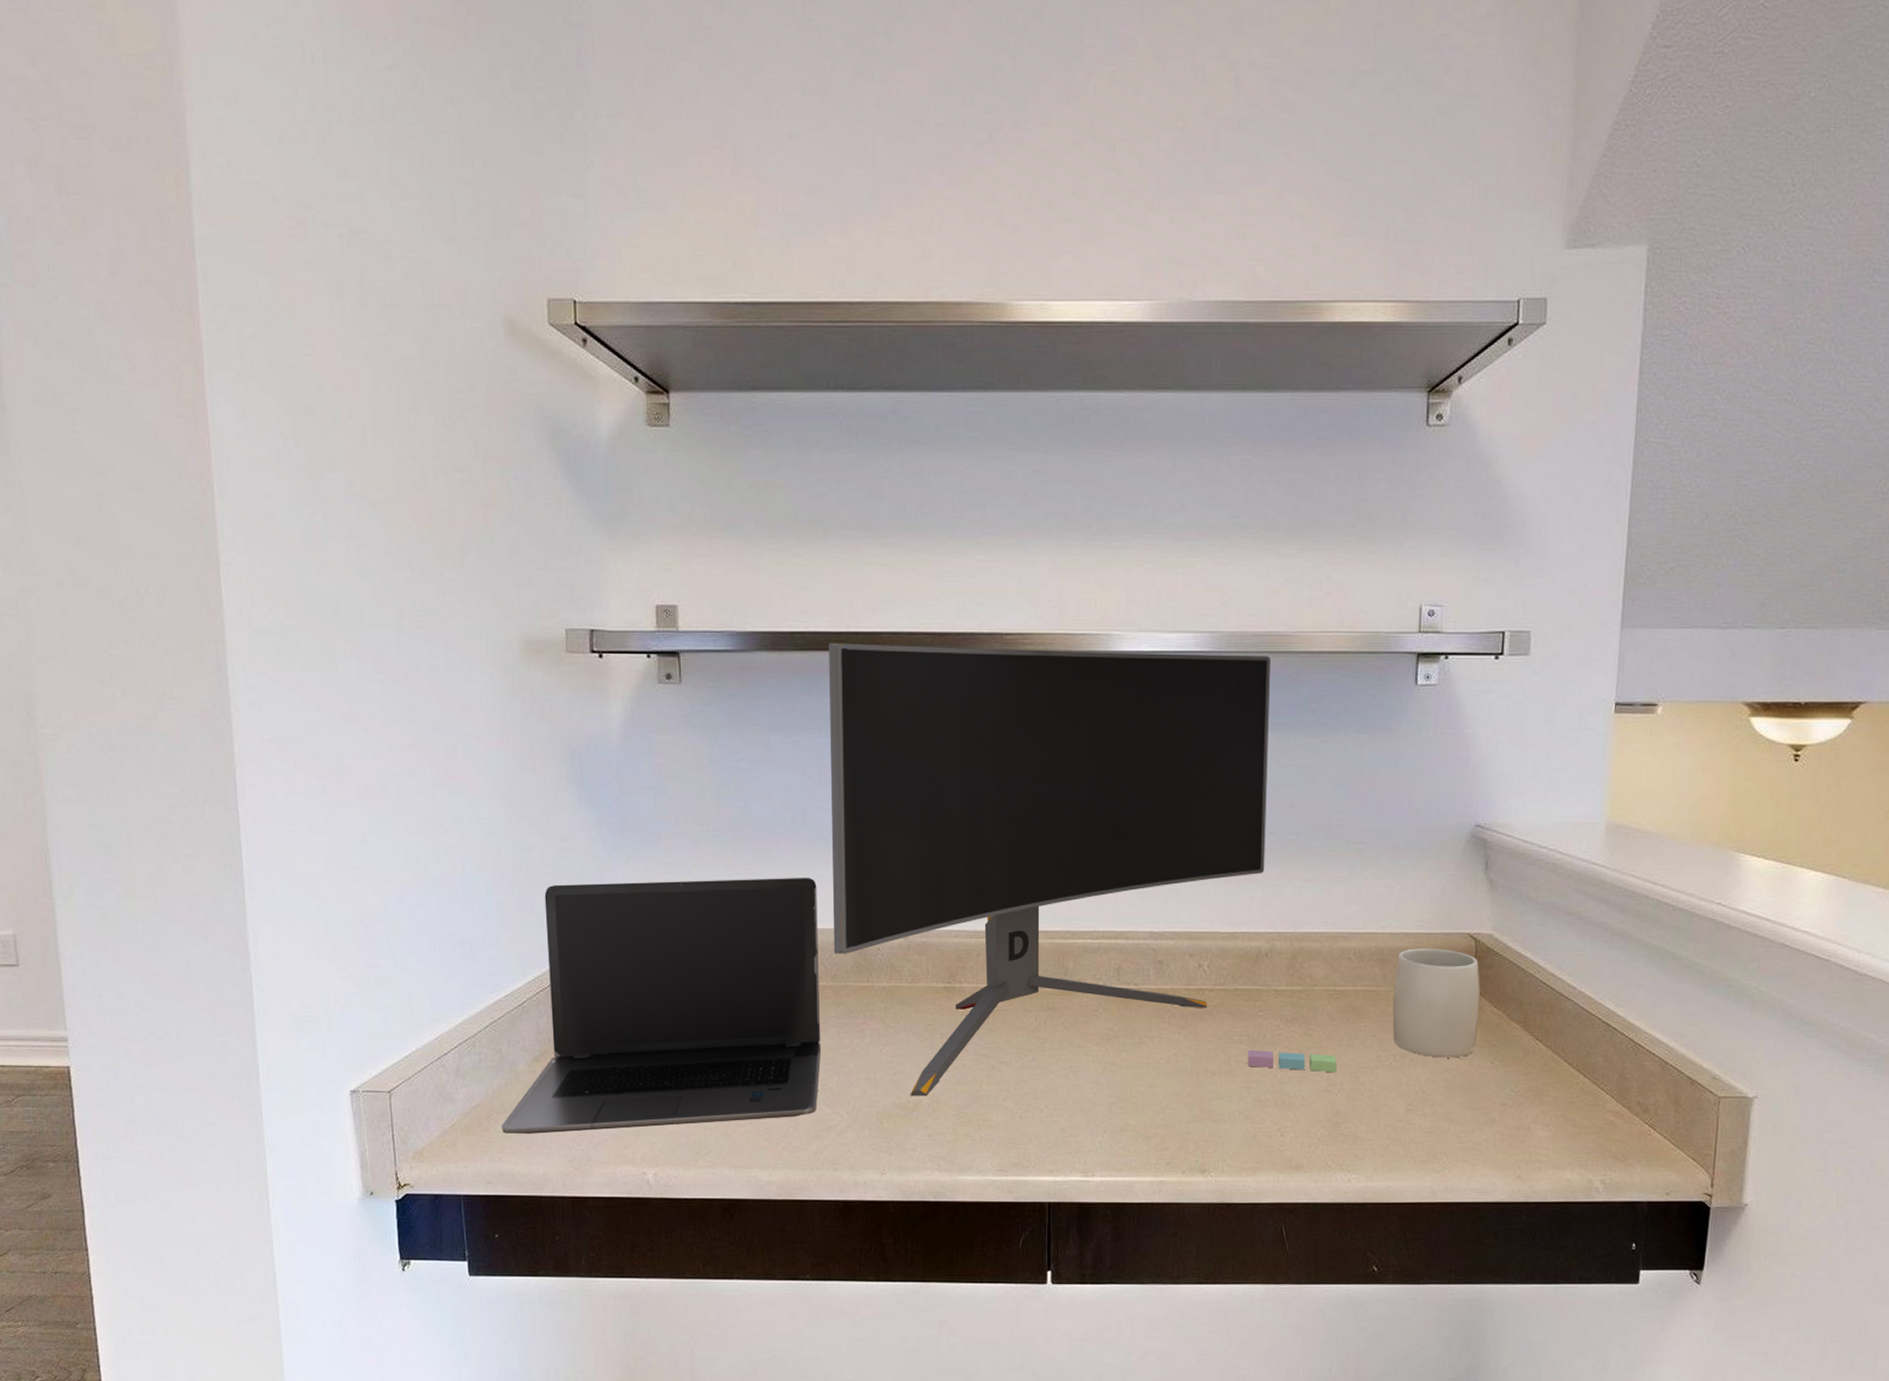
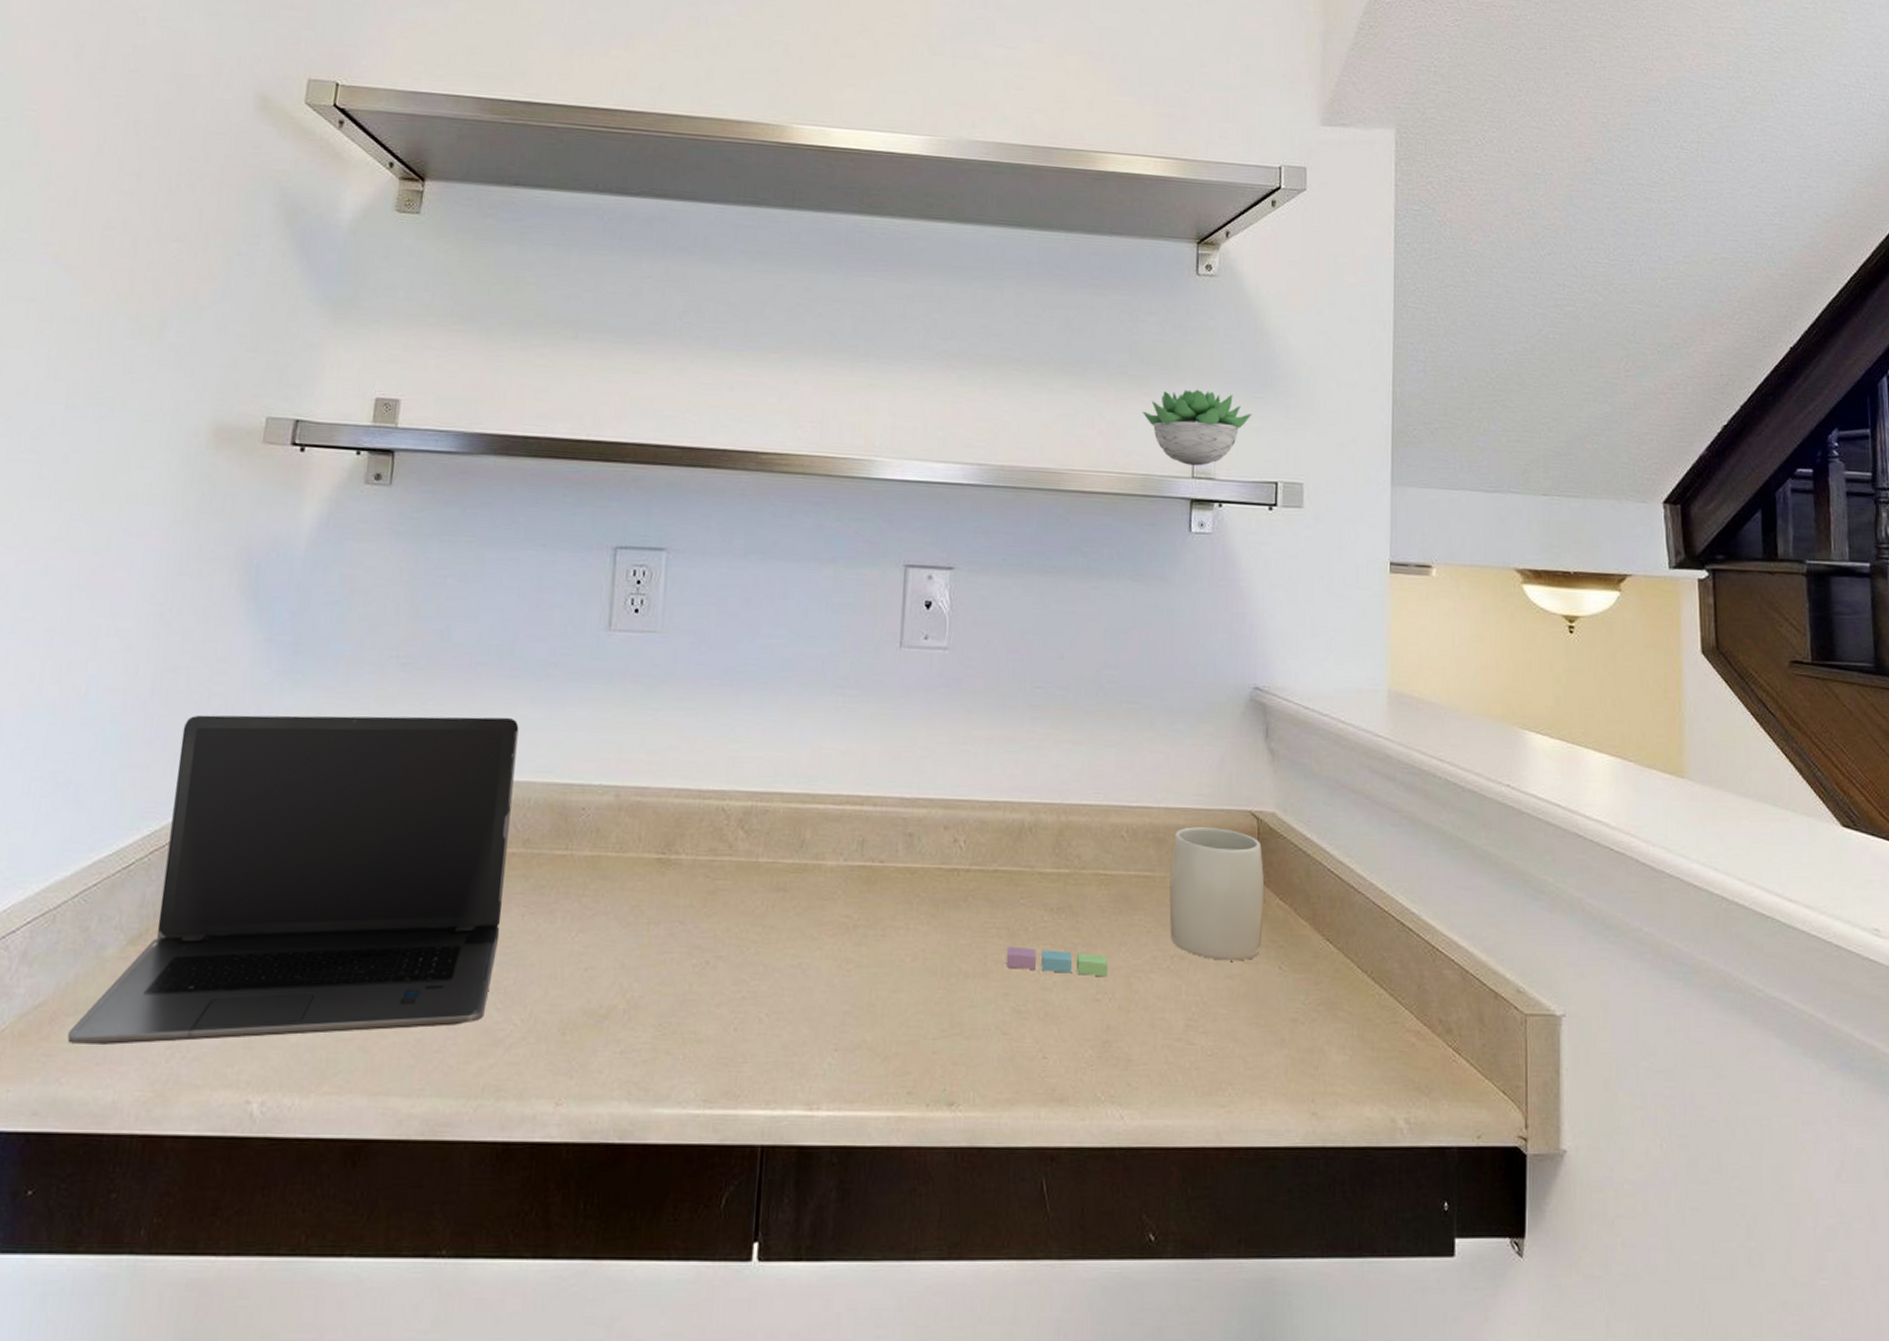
computer monitor: present [829,642,1270,1096] -> none [529,450,1040,1000]
succulent plant: none [1369,544,1481,620] -> present [1142,389,1252,466]

